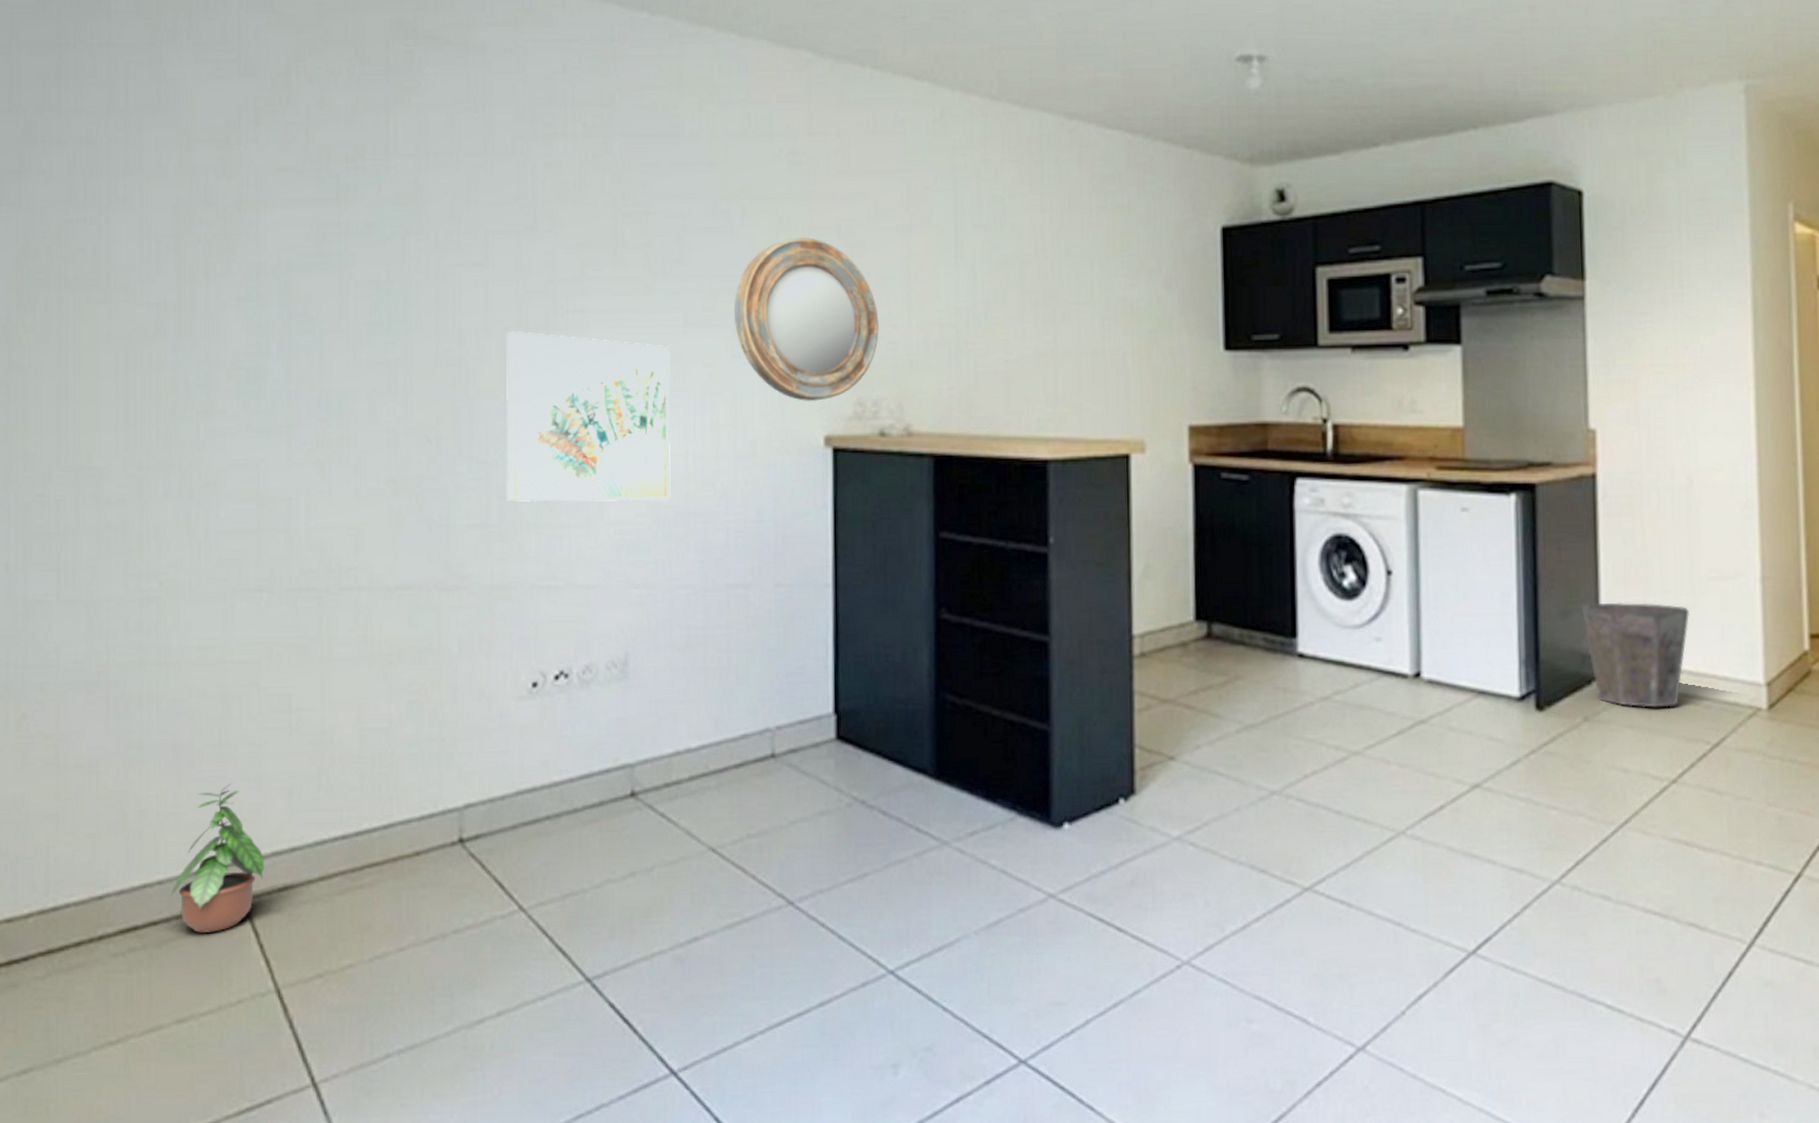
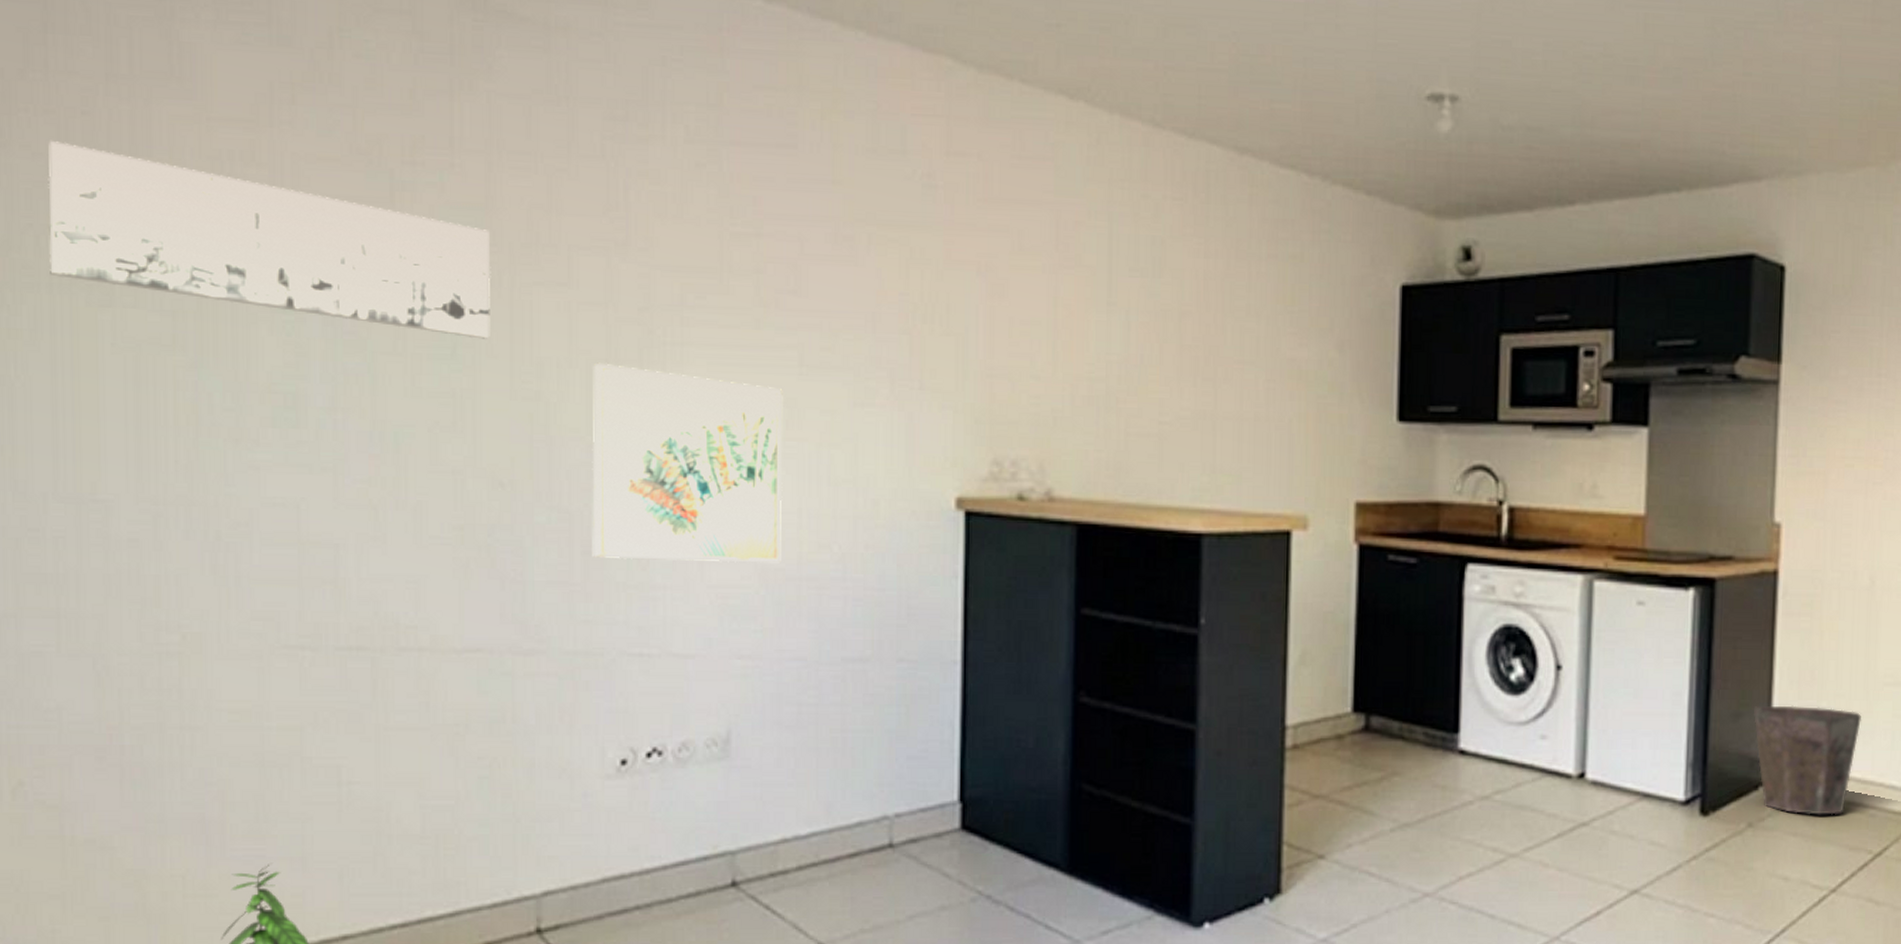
wall art: none [58,167,420,315] -> present [48,141,491,339]
home mirror: present [733,237,879,402] -> none [856,272,1020,459]

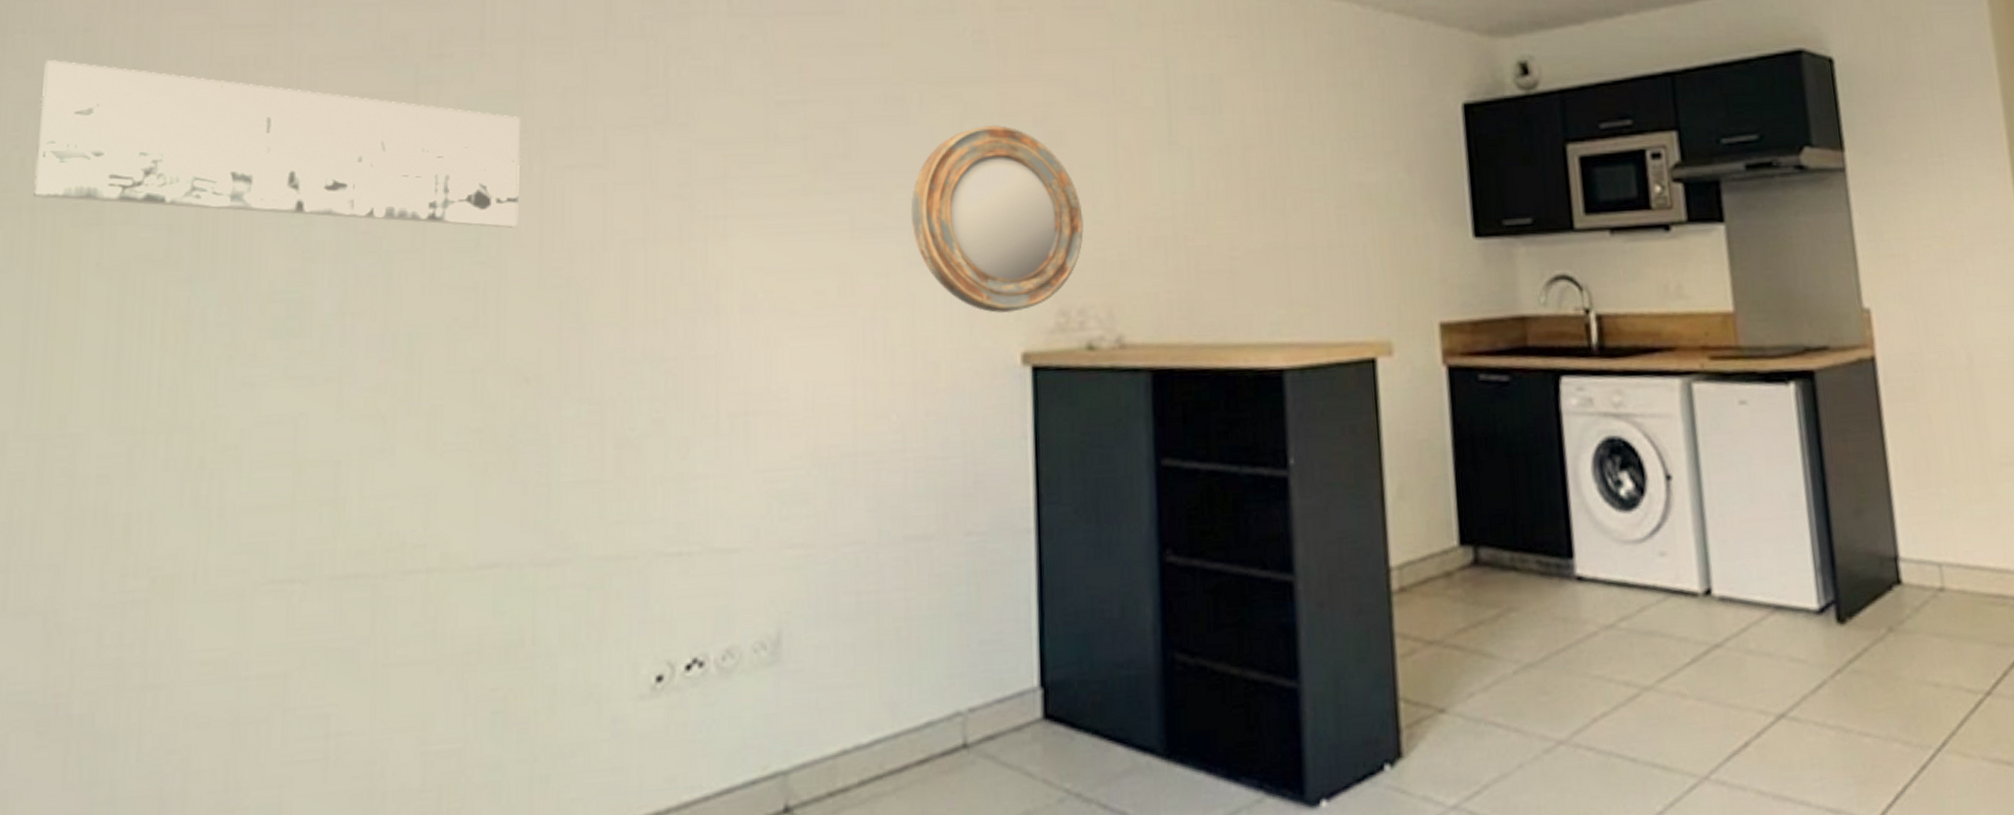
wall art: present [592,362,783,563] -> none [626,242,835,451]
home mirror: none [856,272,1020,459] -> present [910,125,1084,314]
waste bin: present [1753,705,1862,815] -> none [1873,495,1986,612]

